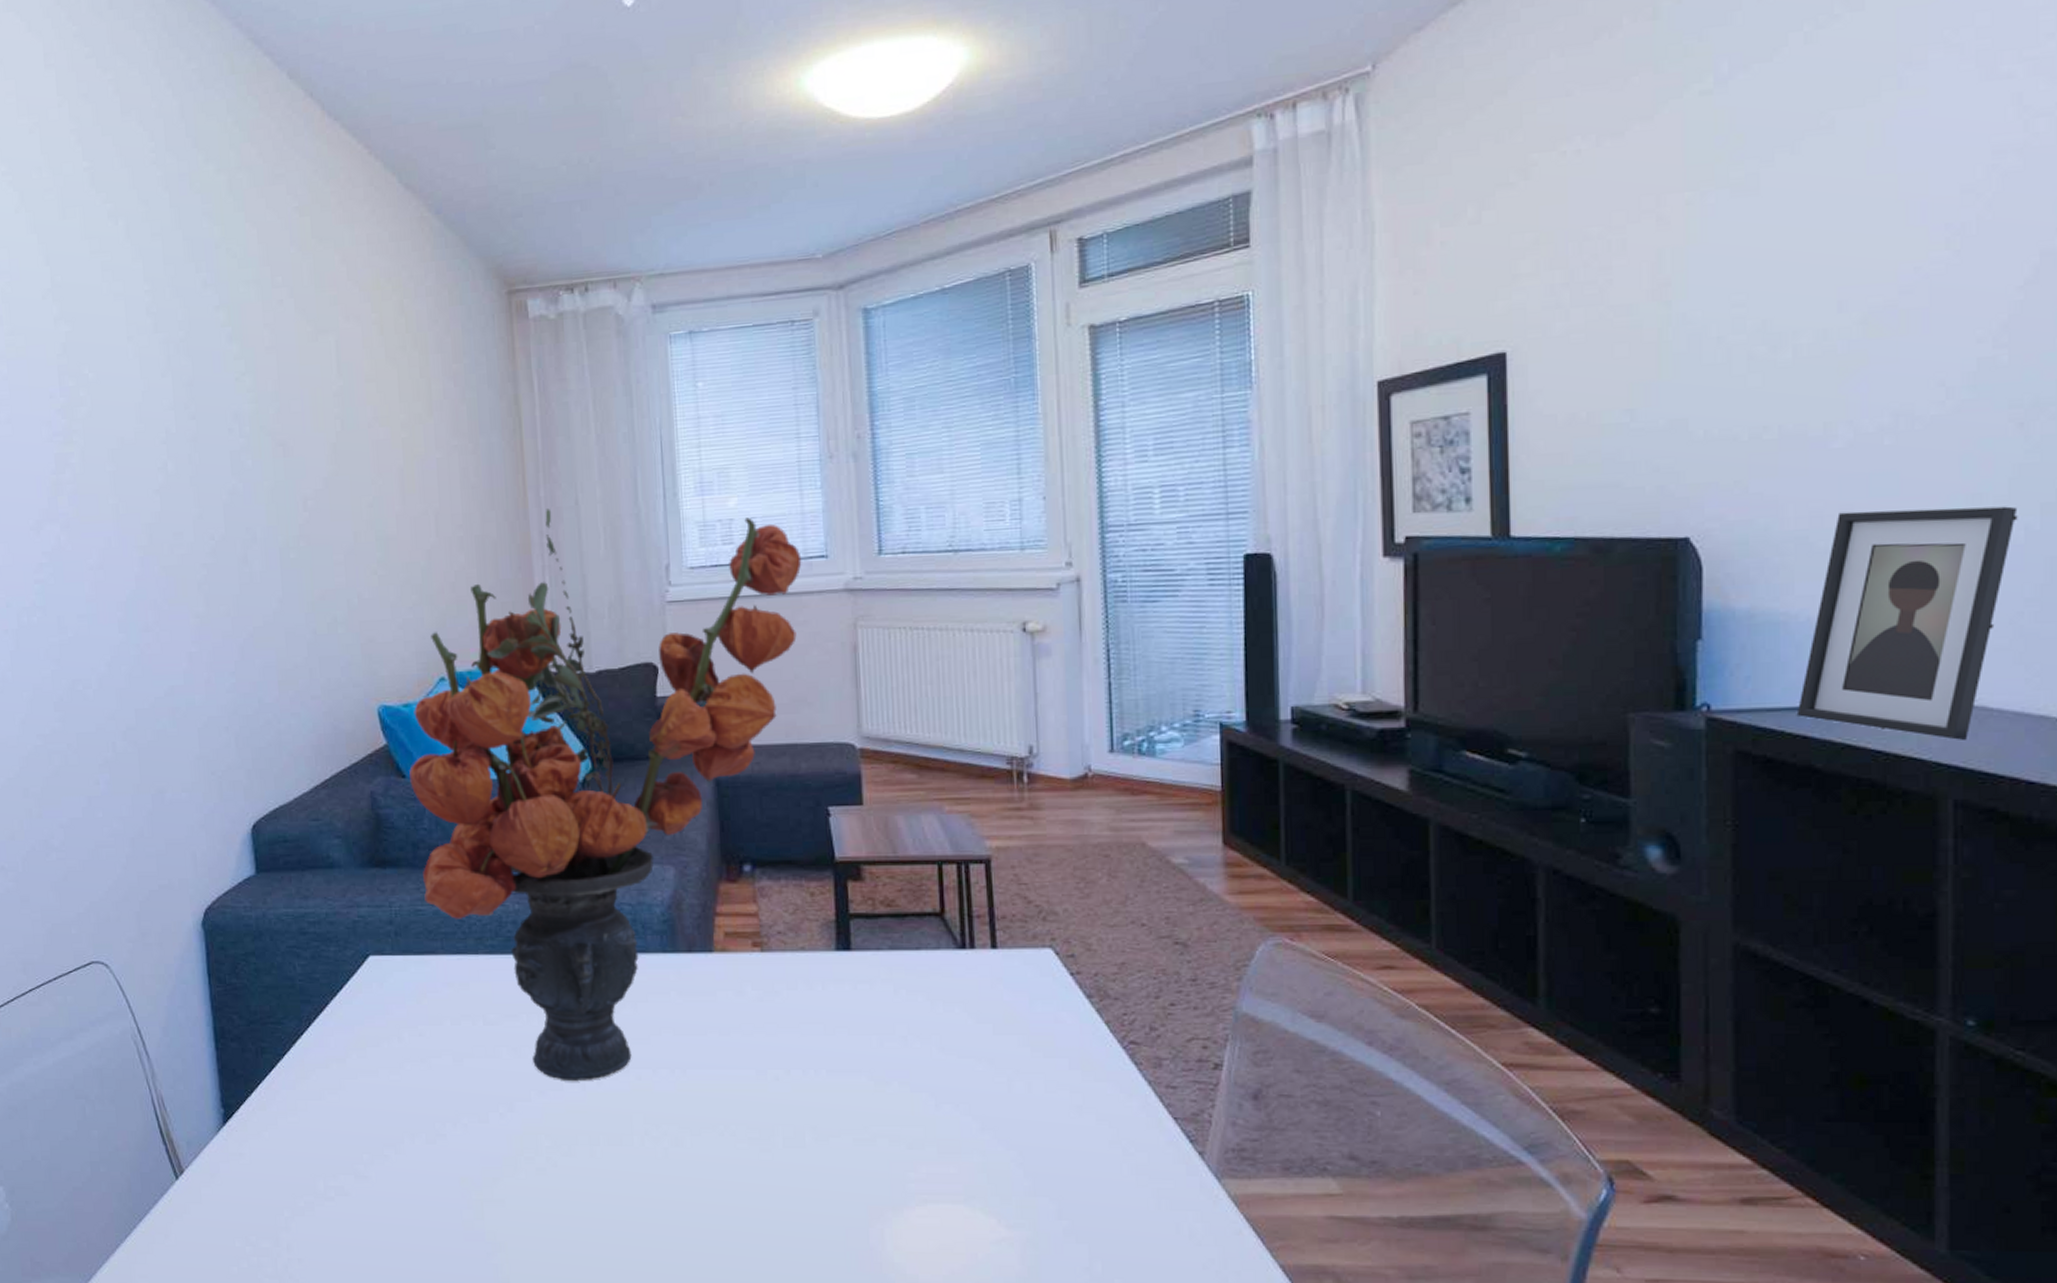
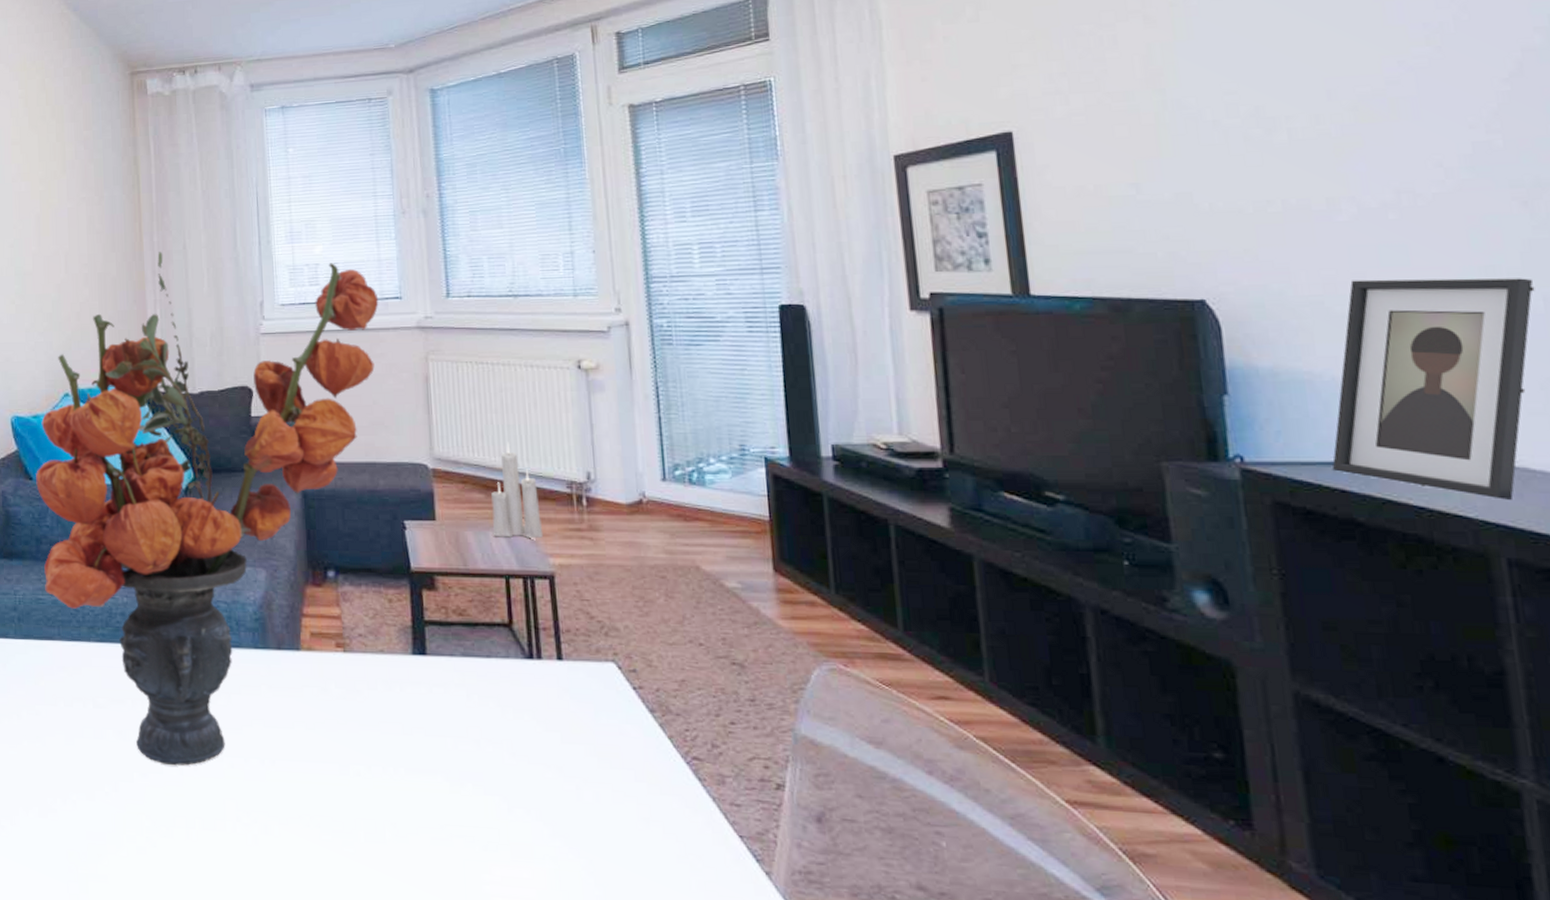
candle: none [924,716,980,820] -> present [491,442,544,538]

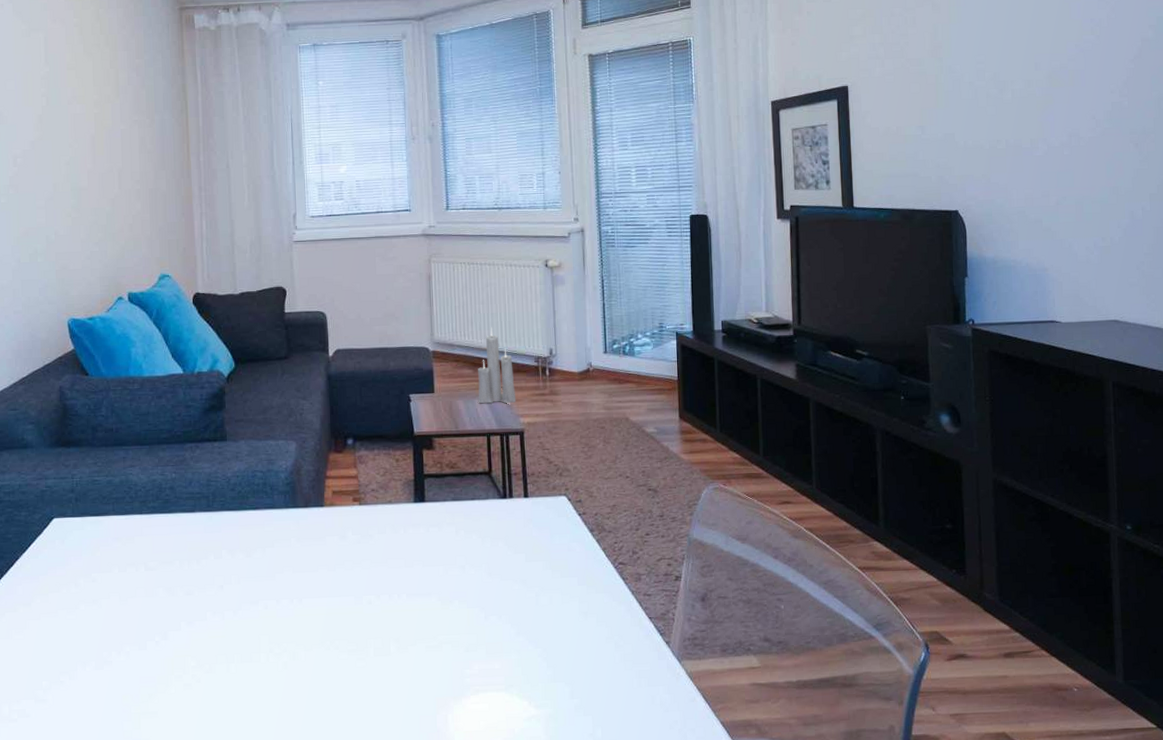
bouquet: present [36,252,379,766] -> none [92,170,392,612]
picture frame: present [1331,278,1535,501] -> none [1023,195,1138,344]

